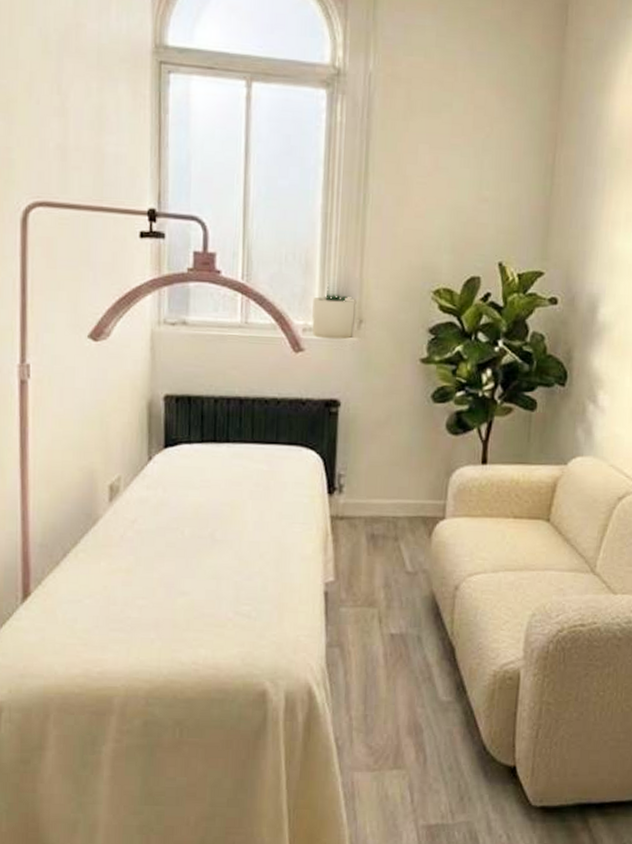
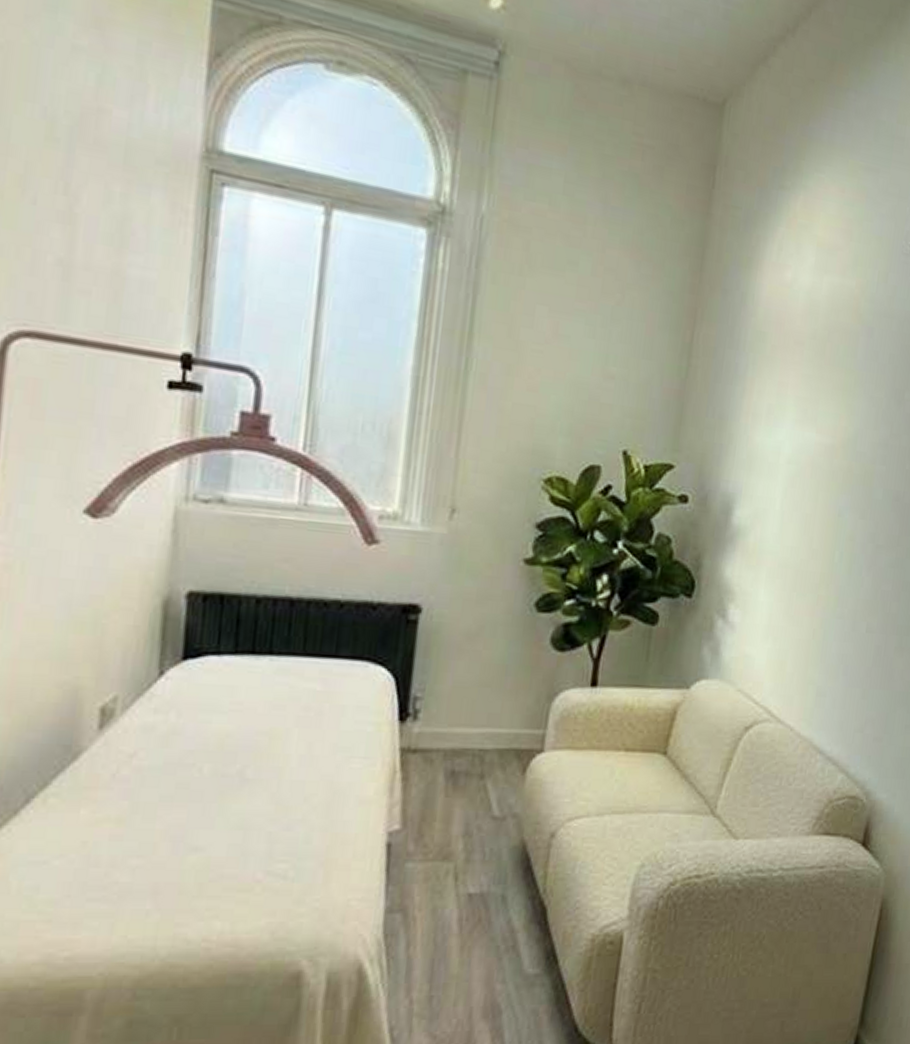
planter: present [312,294,355,340] -> none [391,476,448,532]

